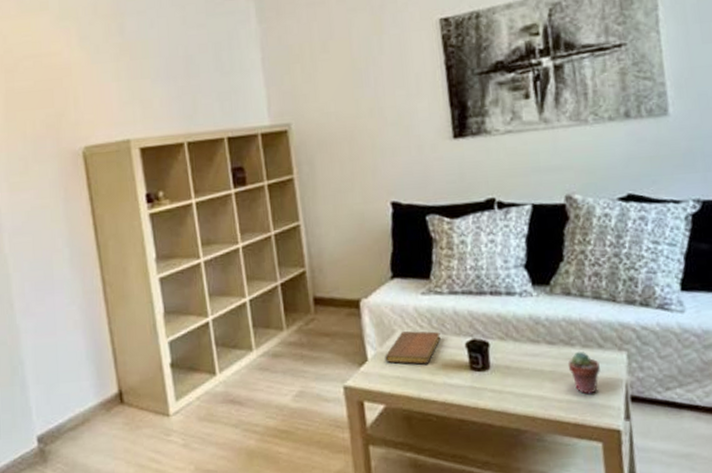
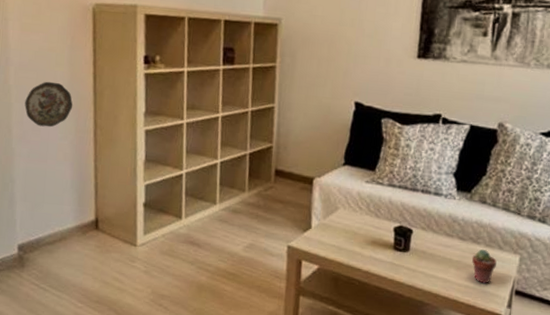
decorative plate: none [24,242,77,295] -> present [25,81,73,128]
notebook: present [385,331,441,365] -> none [326,210,375,239]

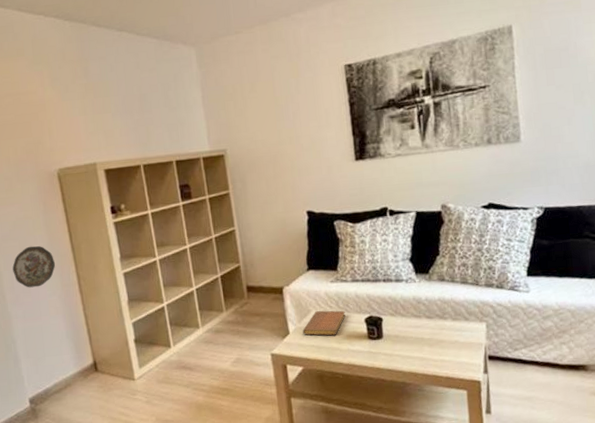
notebook: none [326,210,375,239] -> present [302,310,346,336]
potted succulent: present [471,249,497,284] -> none [441,323,466,355]

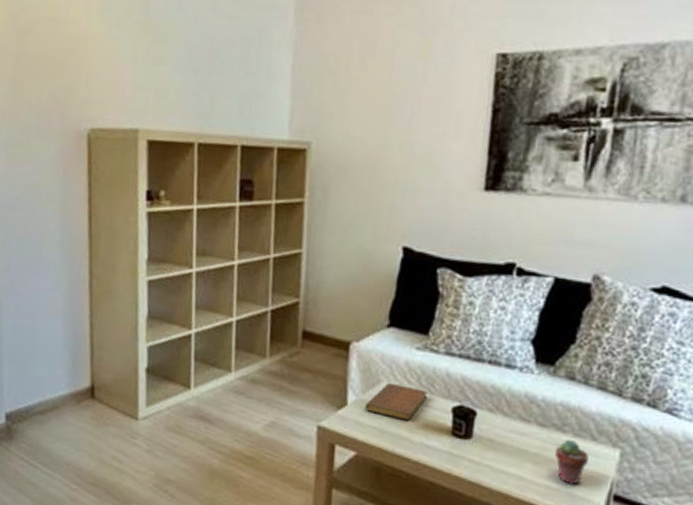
decorative plate: present [12,246,56,288] -> none [12,222,66,277]
potted succulent: none [441,323,466,355] -> present [554,439,589,485]

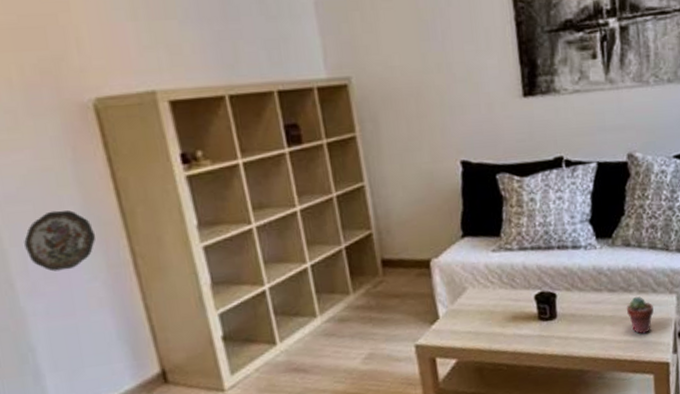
decorative plate: none [12,222,66,277] -> present [24,210,96,272]
notebook: present [365,383,428,421] -> none [456,286,511,319]

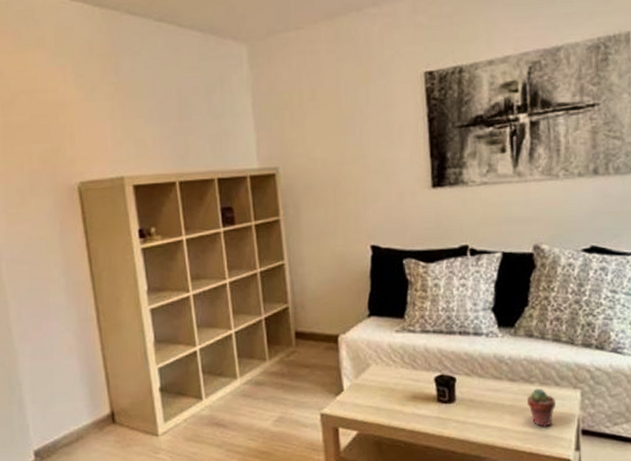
decorative plate: present [24,210,96,272] -> none [21,271,72,321]

